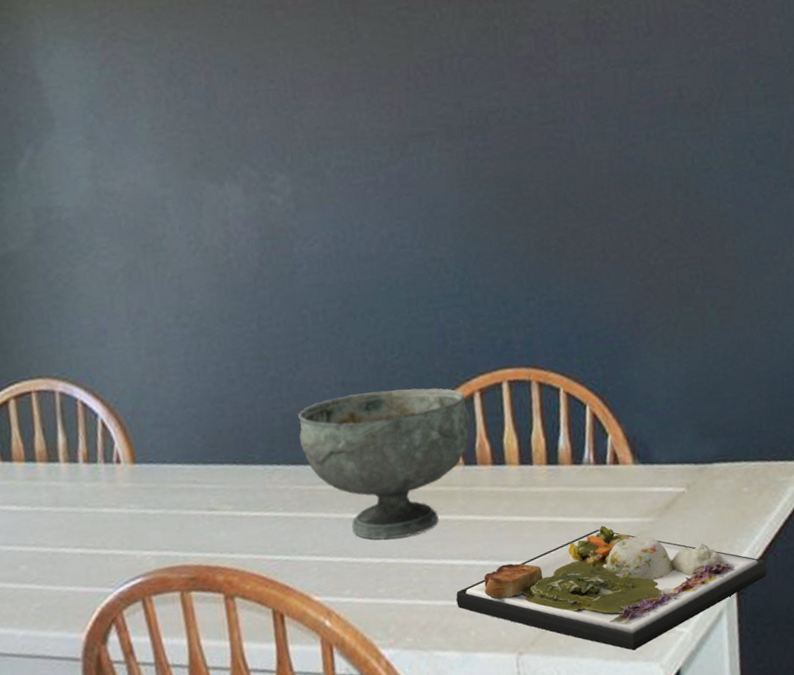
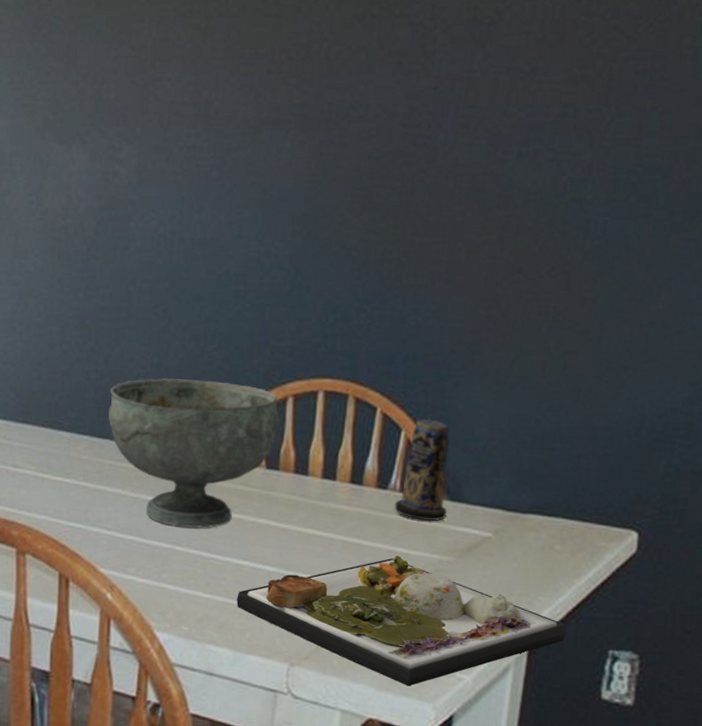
candle: none [591,391,641,488] -> present [394,418,450,521]

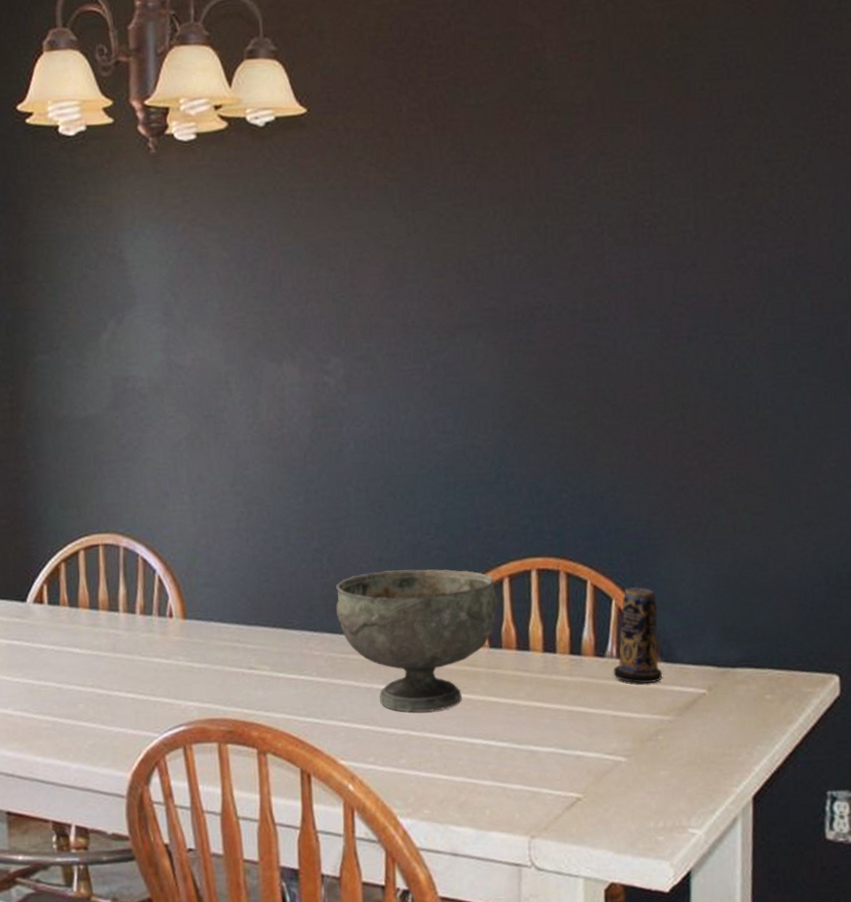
dinner plate: present [237,555,567,686] -> none [474,719,786,847]

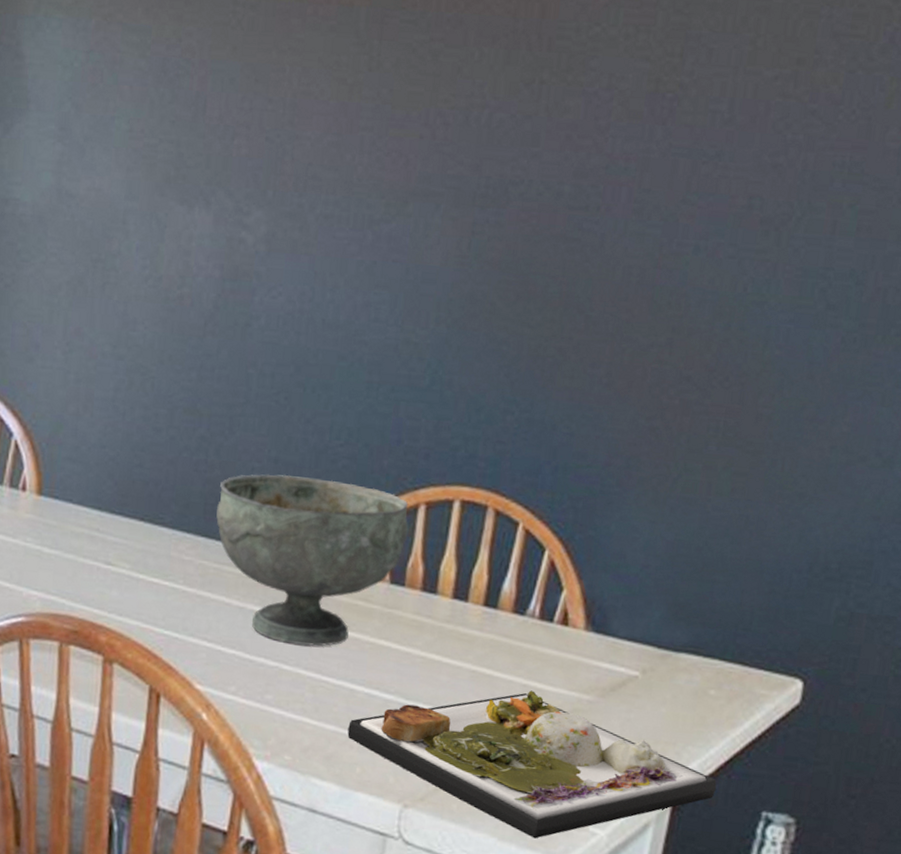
dinner plate: none [474,719,786,847] -> present [347,690,717,839]
candle: present [613,586,663,683] -> none [531,538,599,654]

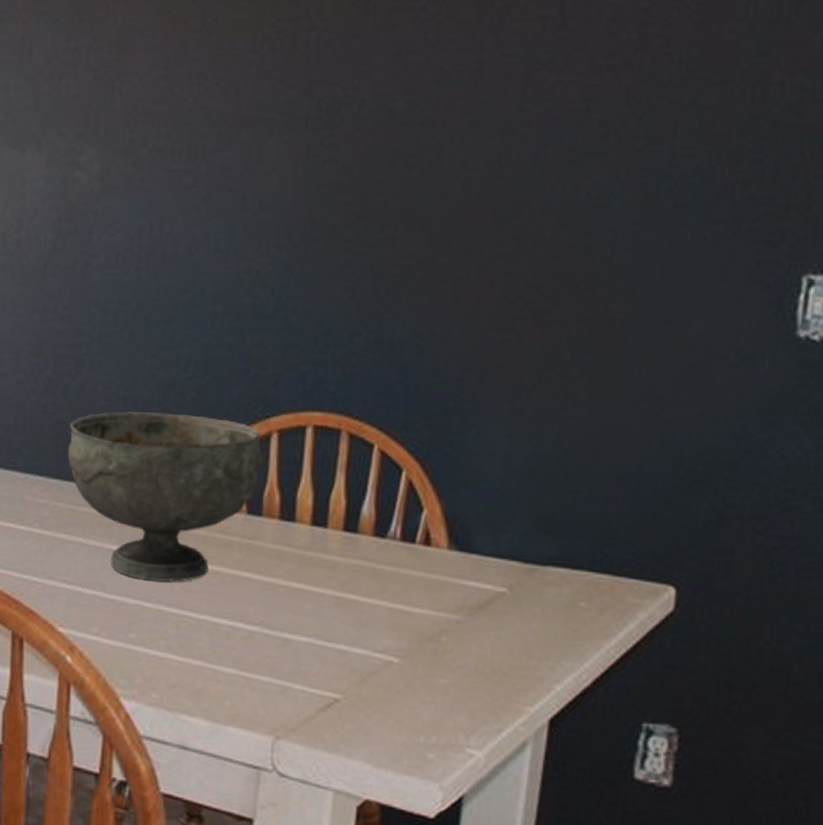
dinner plate: present [347,690,717,839] -> none [214,613,594,763]

